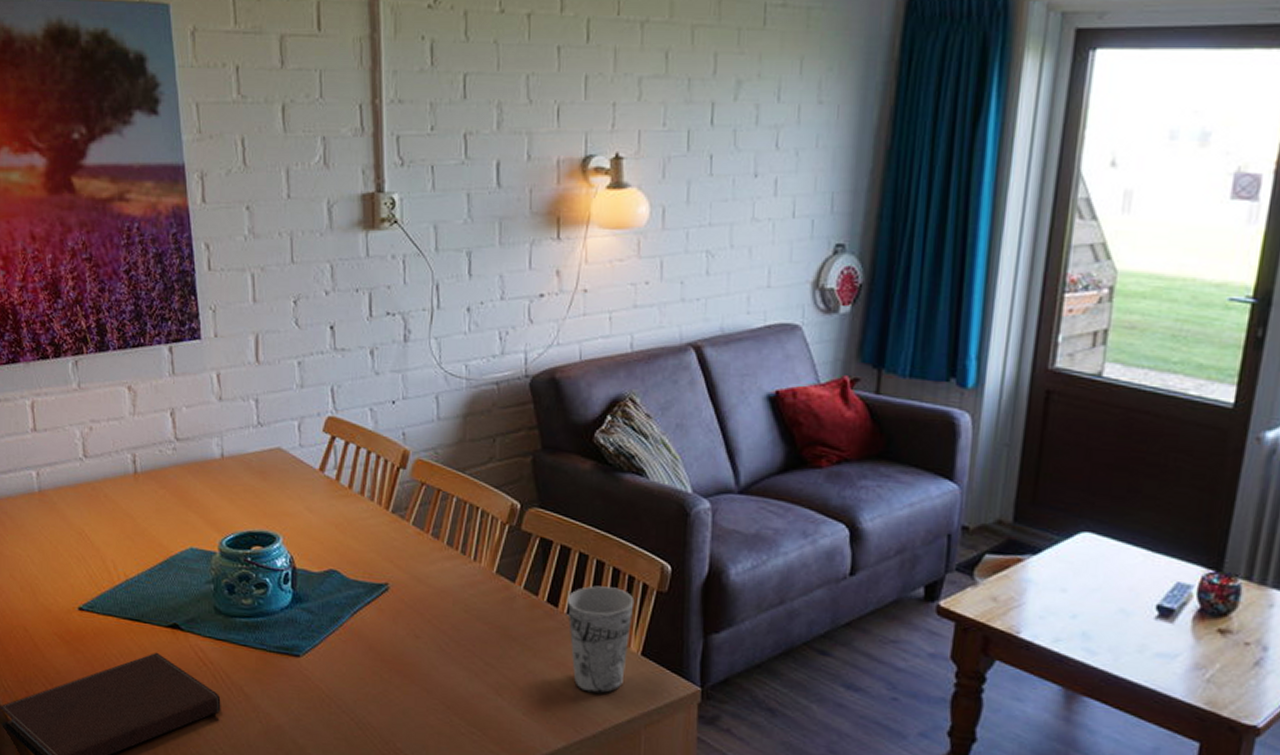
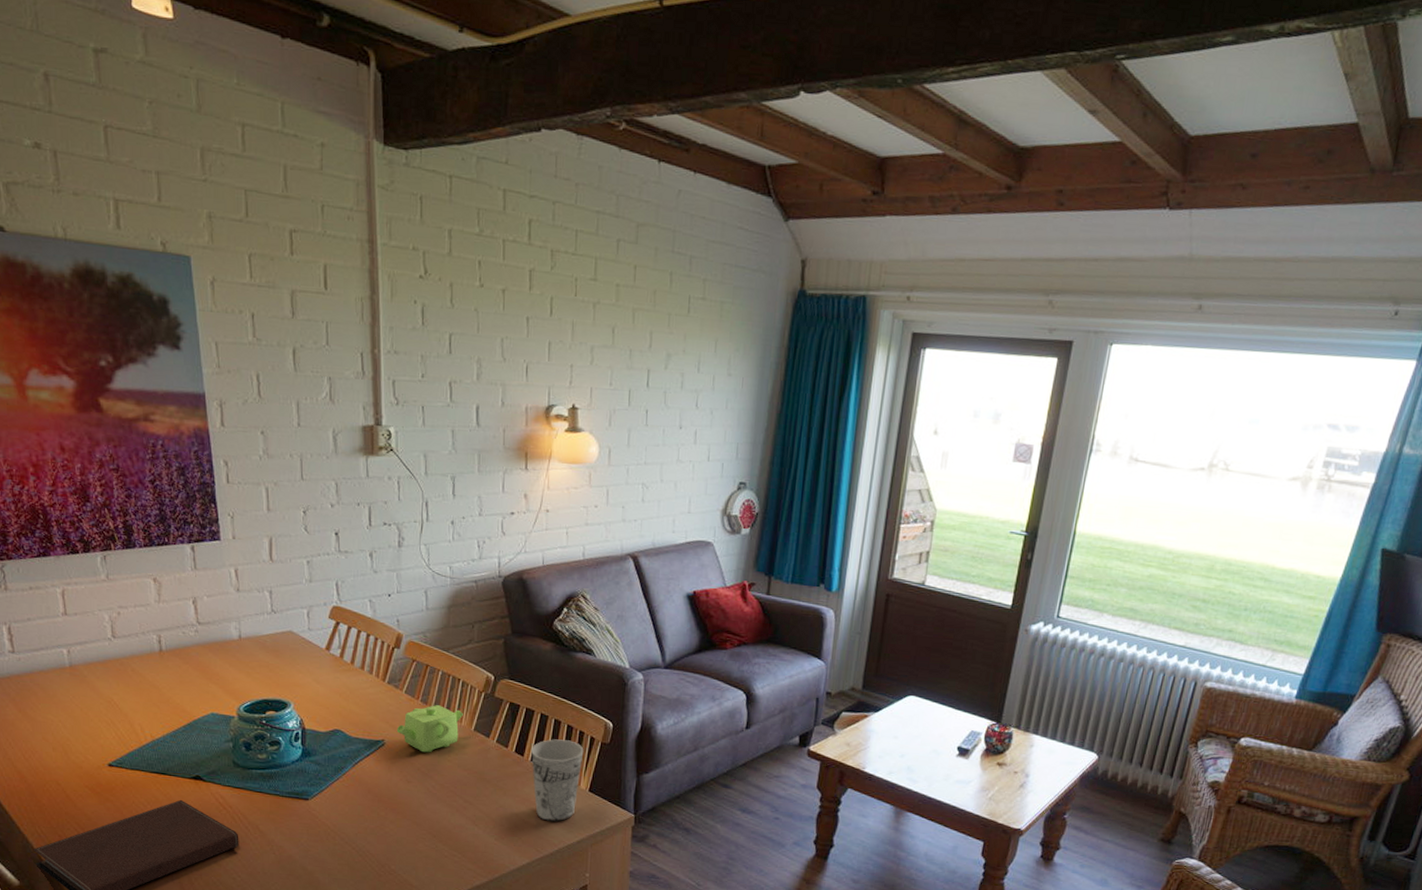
teapot: none [402,540,484,601] -> present [396,705,464,753]

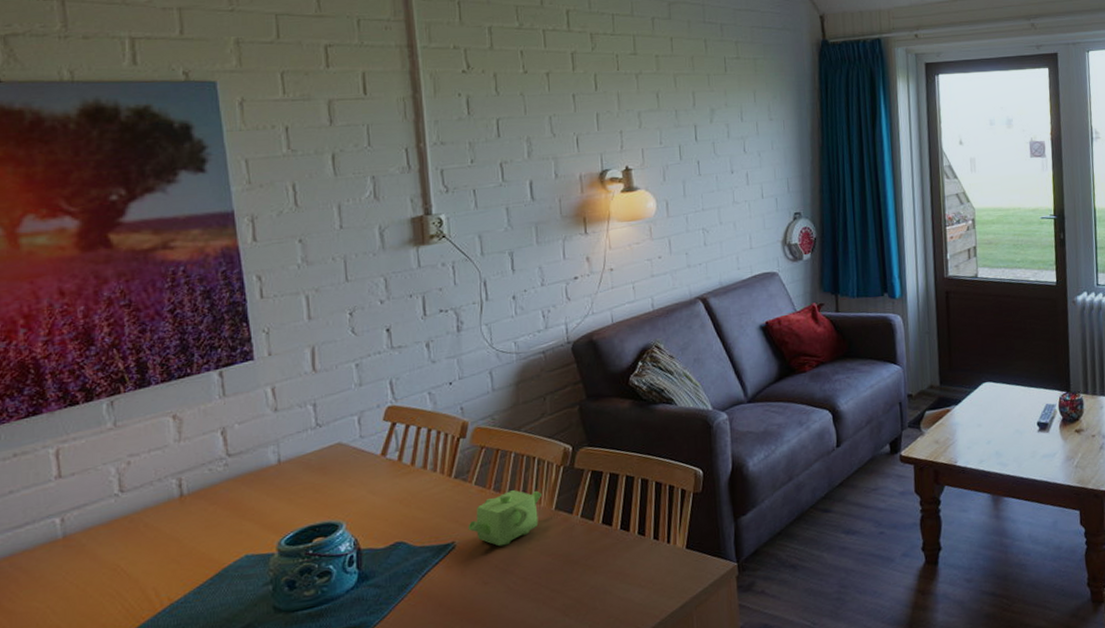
cup: present [531,739,584,822] -> none [620,498,676,592]

